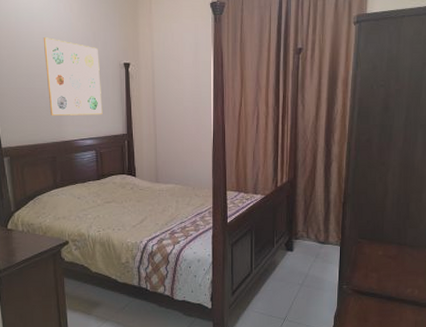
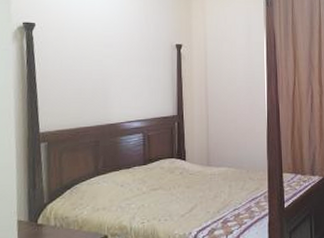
wall art: present [43,37,103,115] -> none [93,20,152,97]

